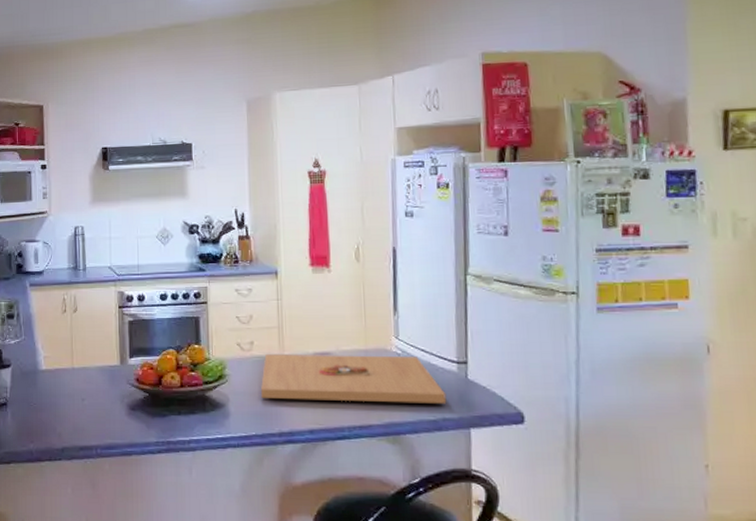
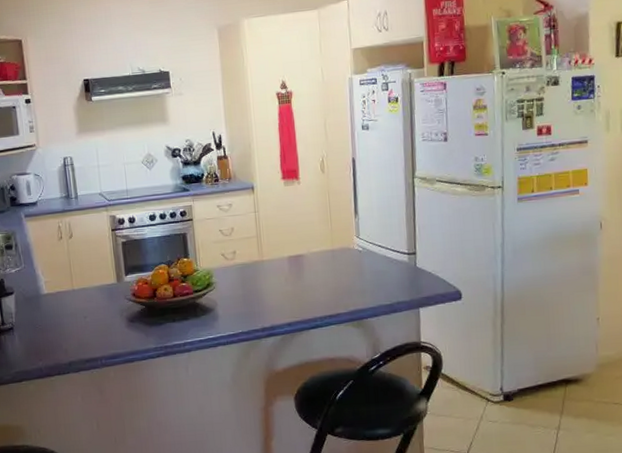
platter: present [261,354,447,404] -> none [244,252,400,300]

